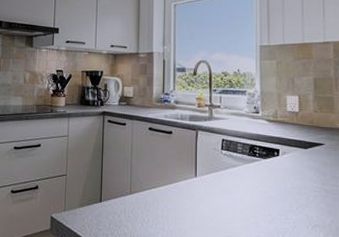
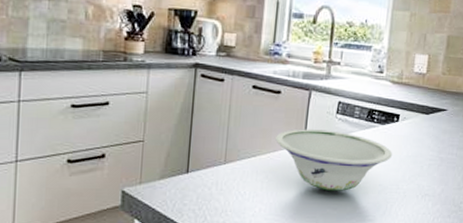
bowl: none [171,163,278,221] -> present [275,129,393,192]

